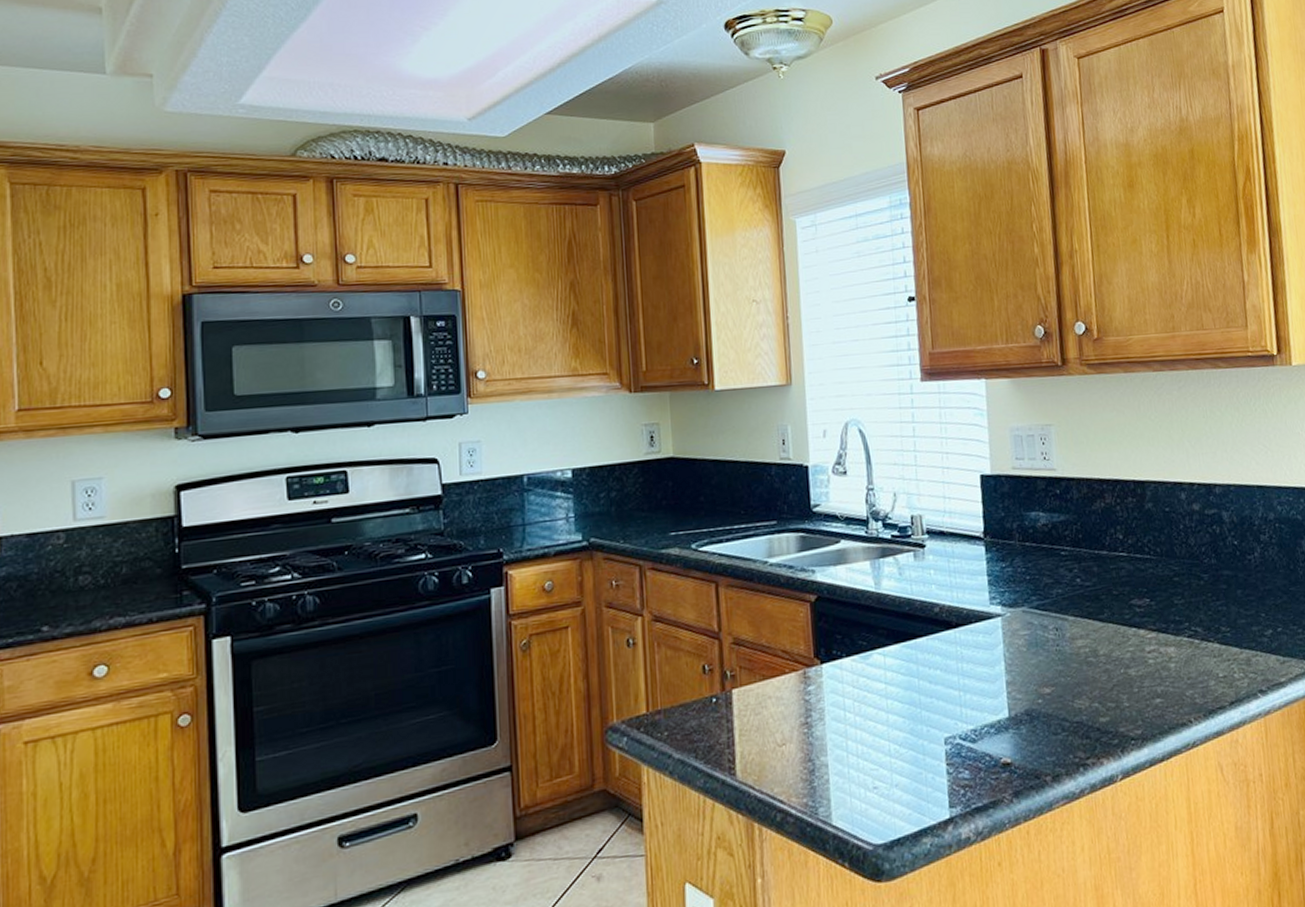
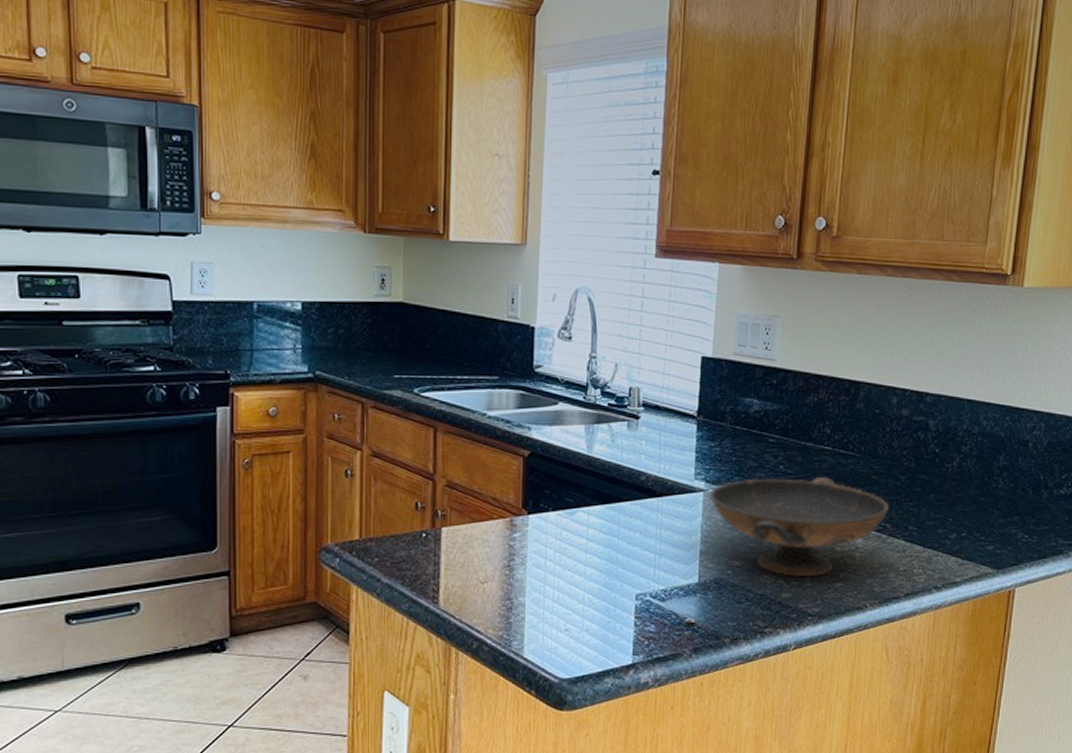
decorative bowl: none [1007,585,1198,699] -> present [709,477,890,578]

